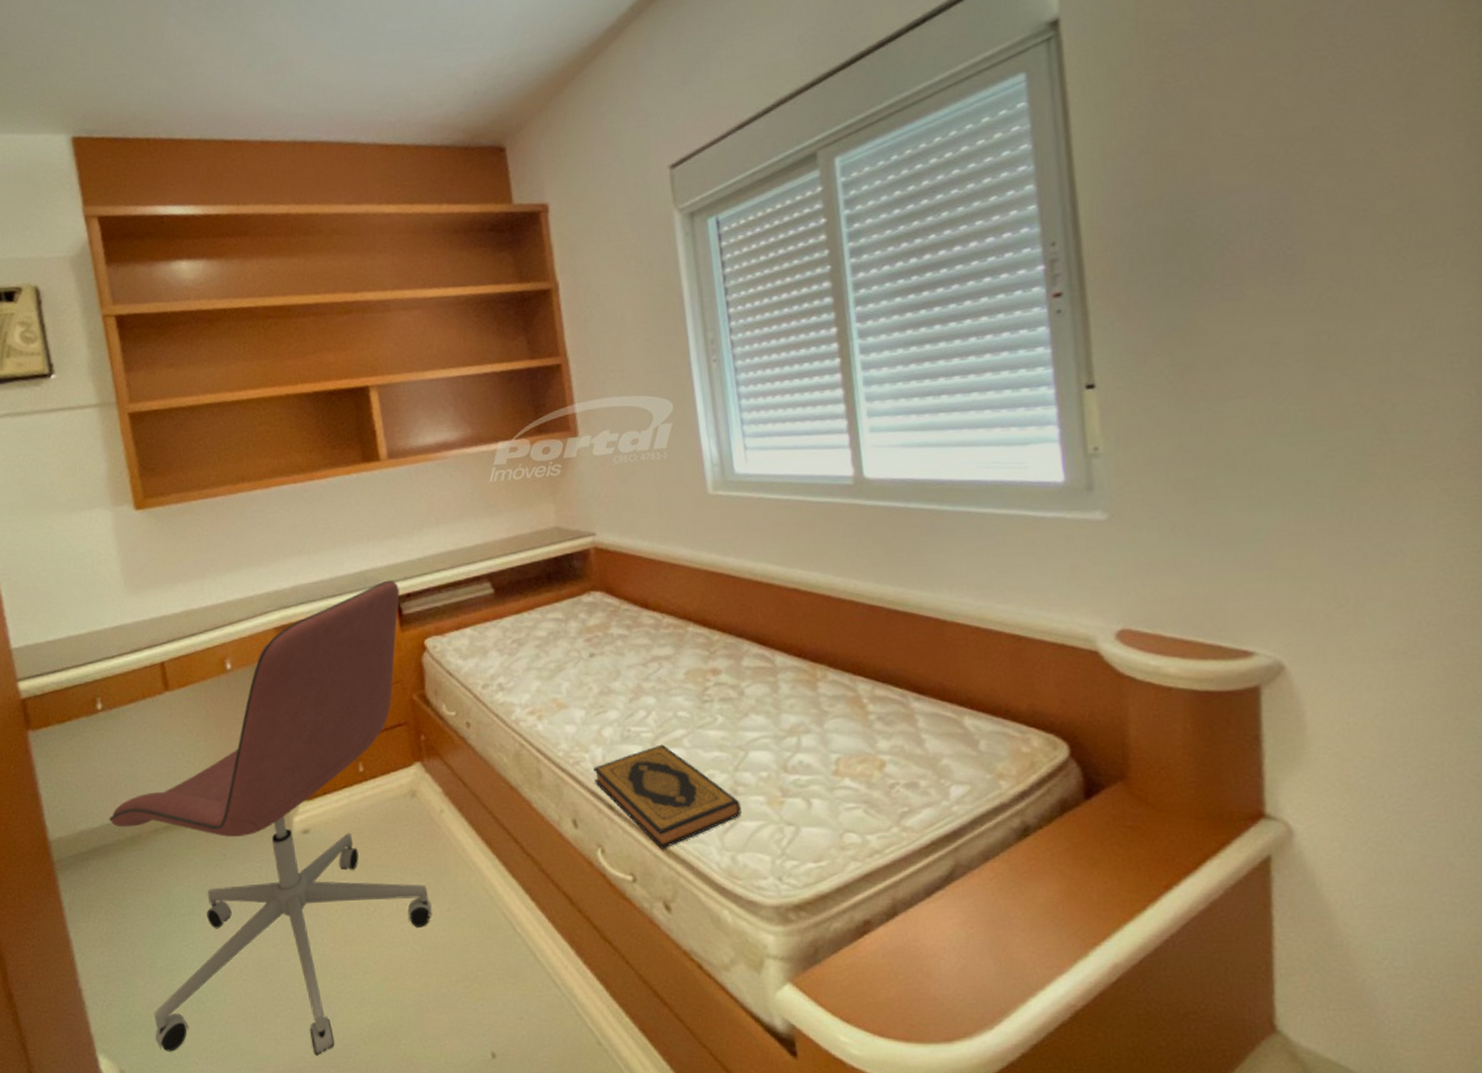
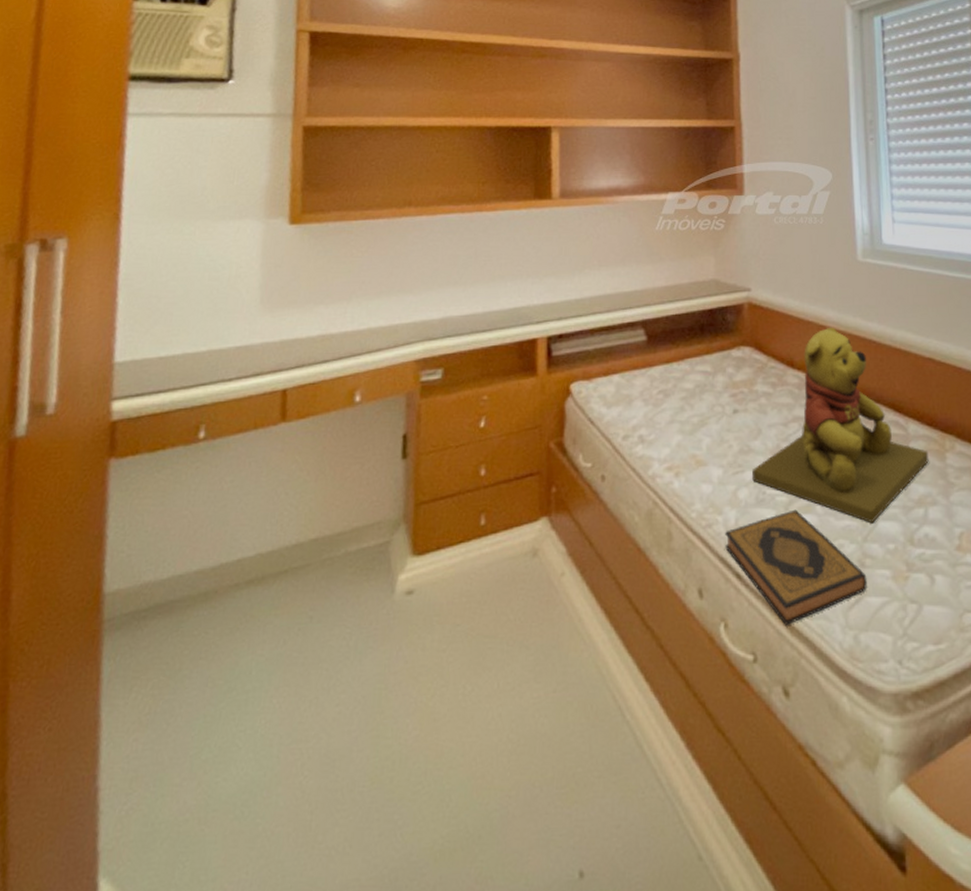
office chair: present [109,580,432,1056] -> none [179,319,552,877]
teddy bear: none [615,565,799,754] -> present [752,327,929,524]

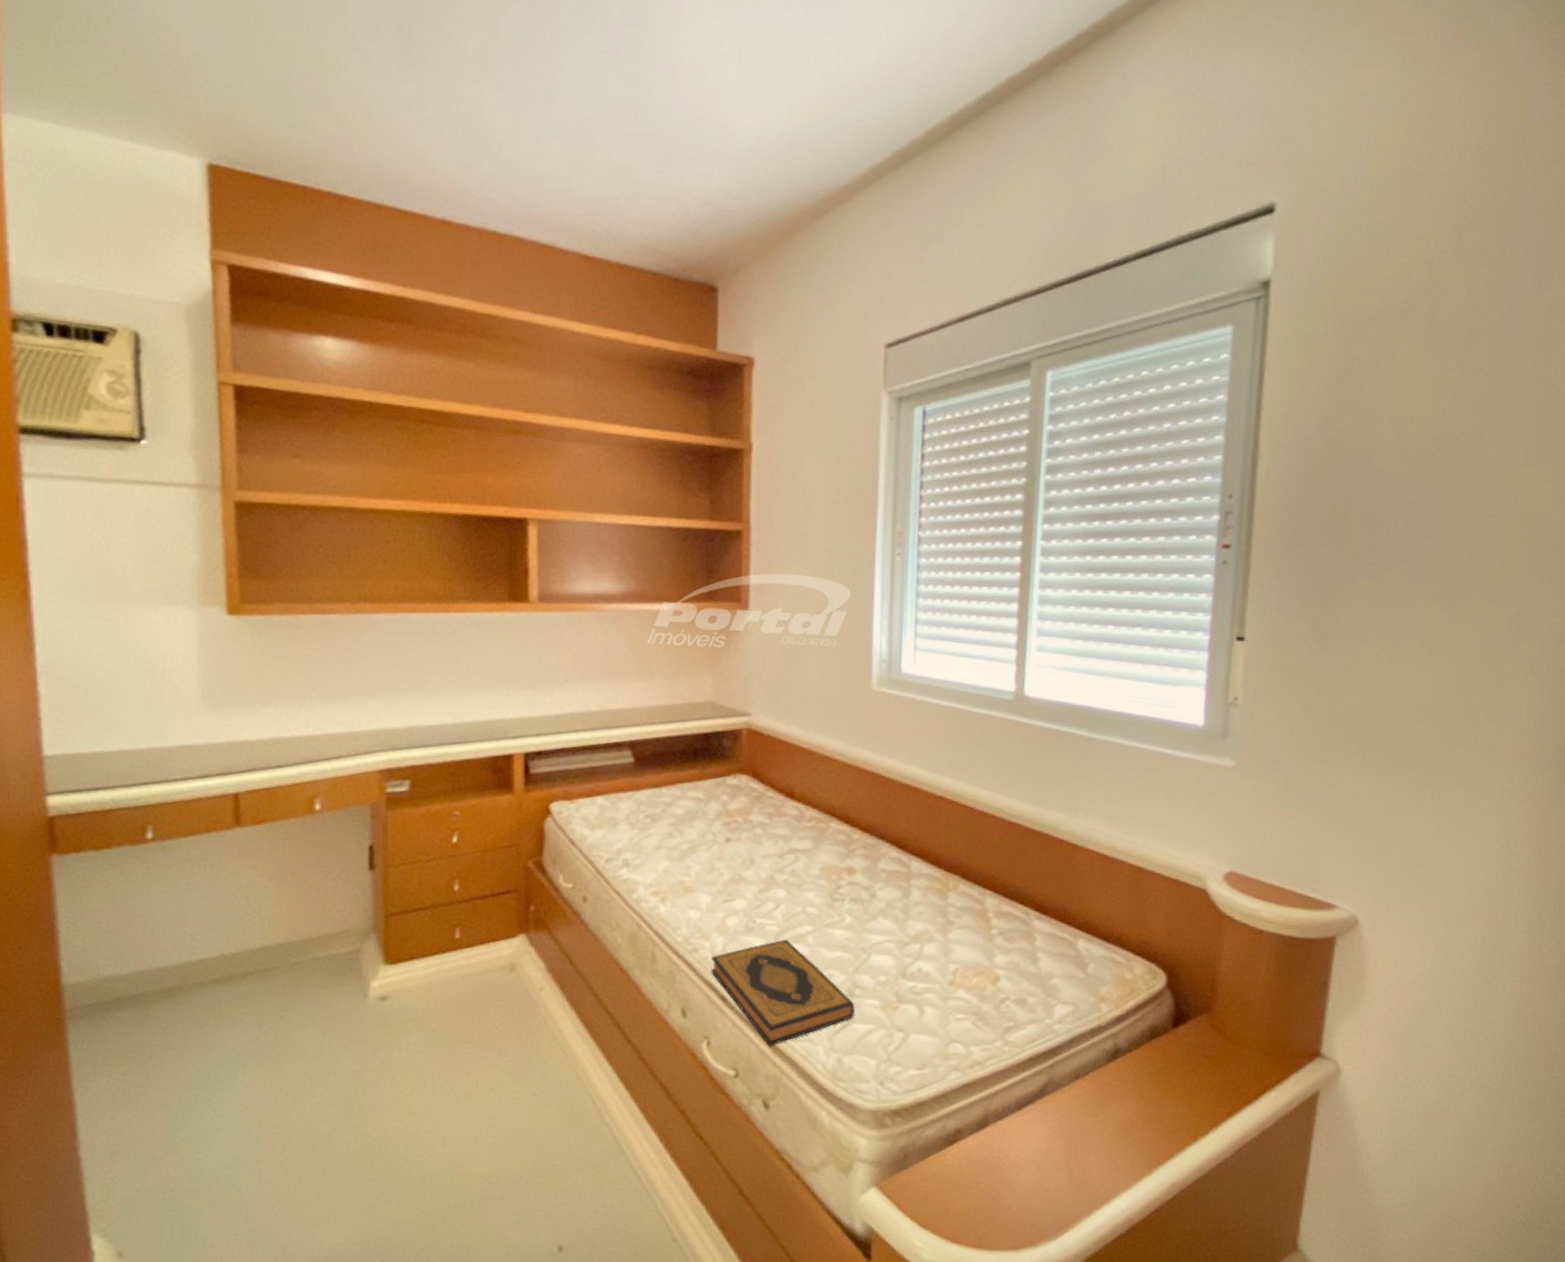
teddy bear: present [752,327,929,524] -> none [743,758,930,956]

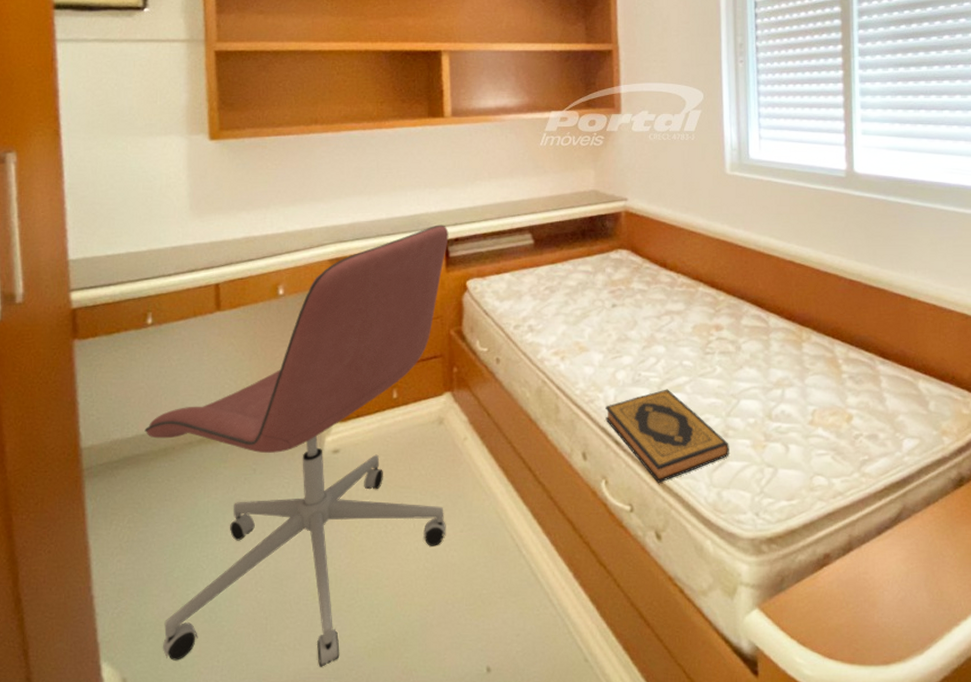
office chair: none [143,734,530,1243] -> present [144,225,449,667]

